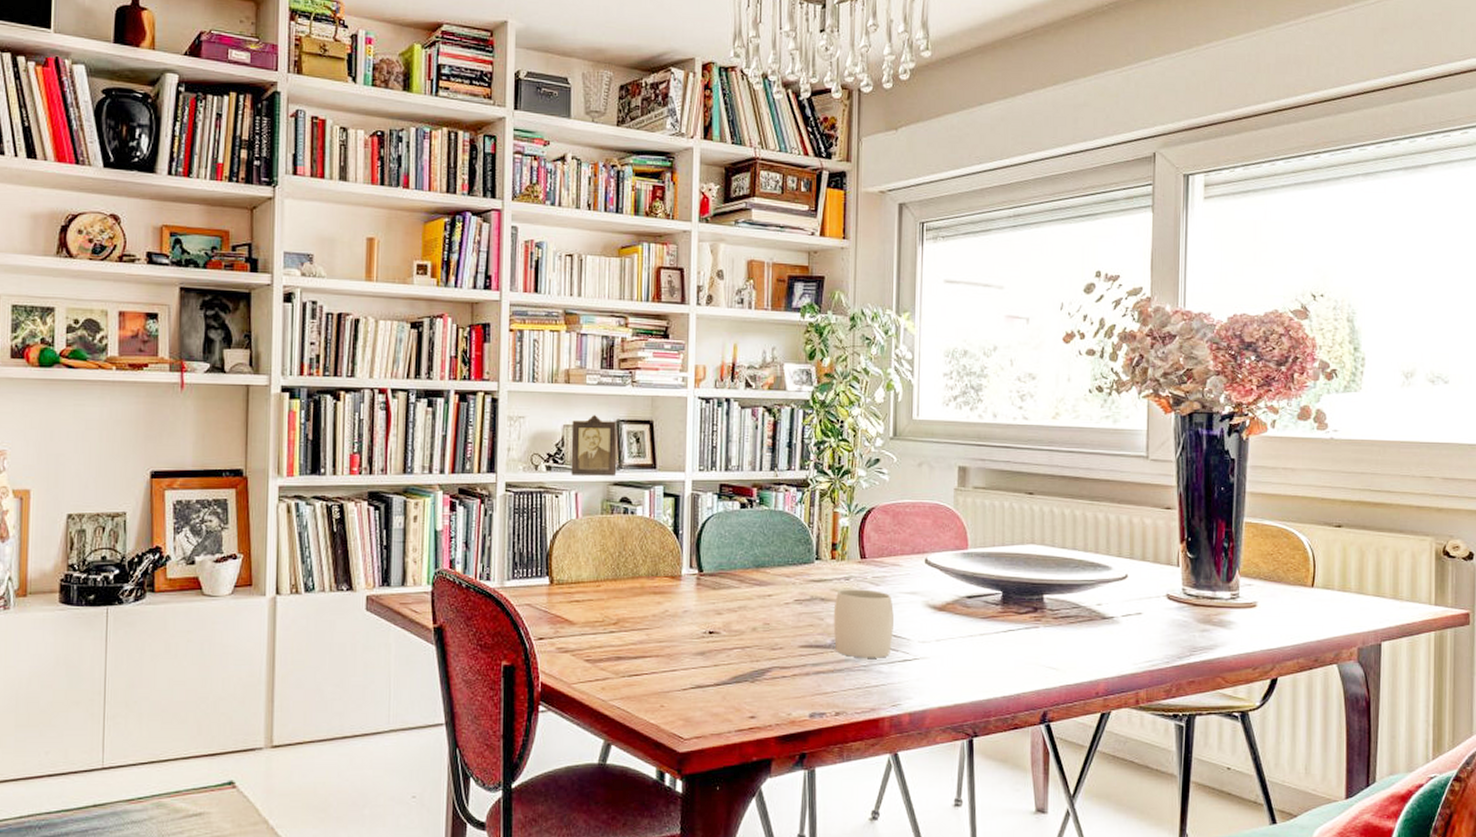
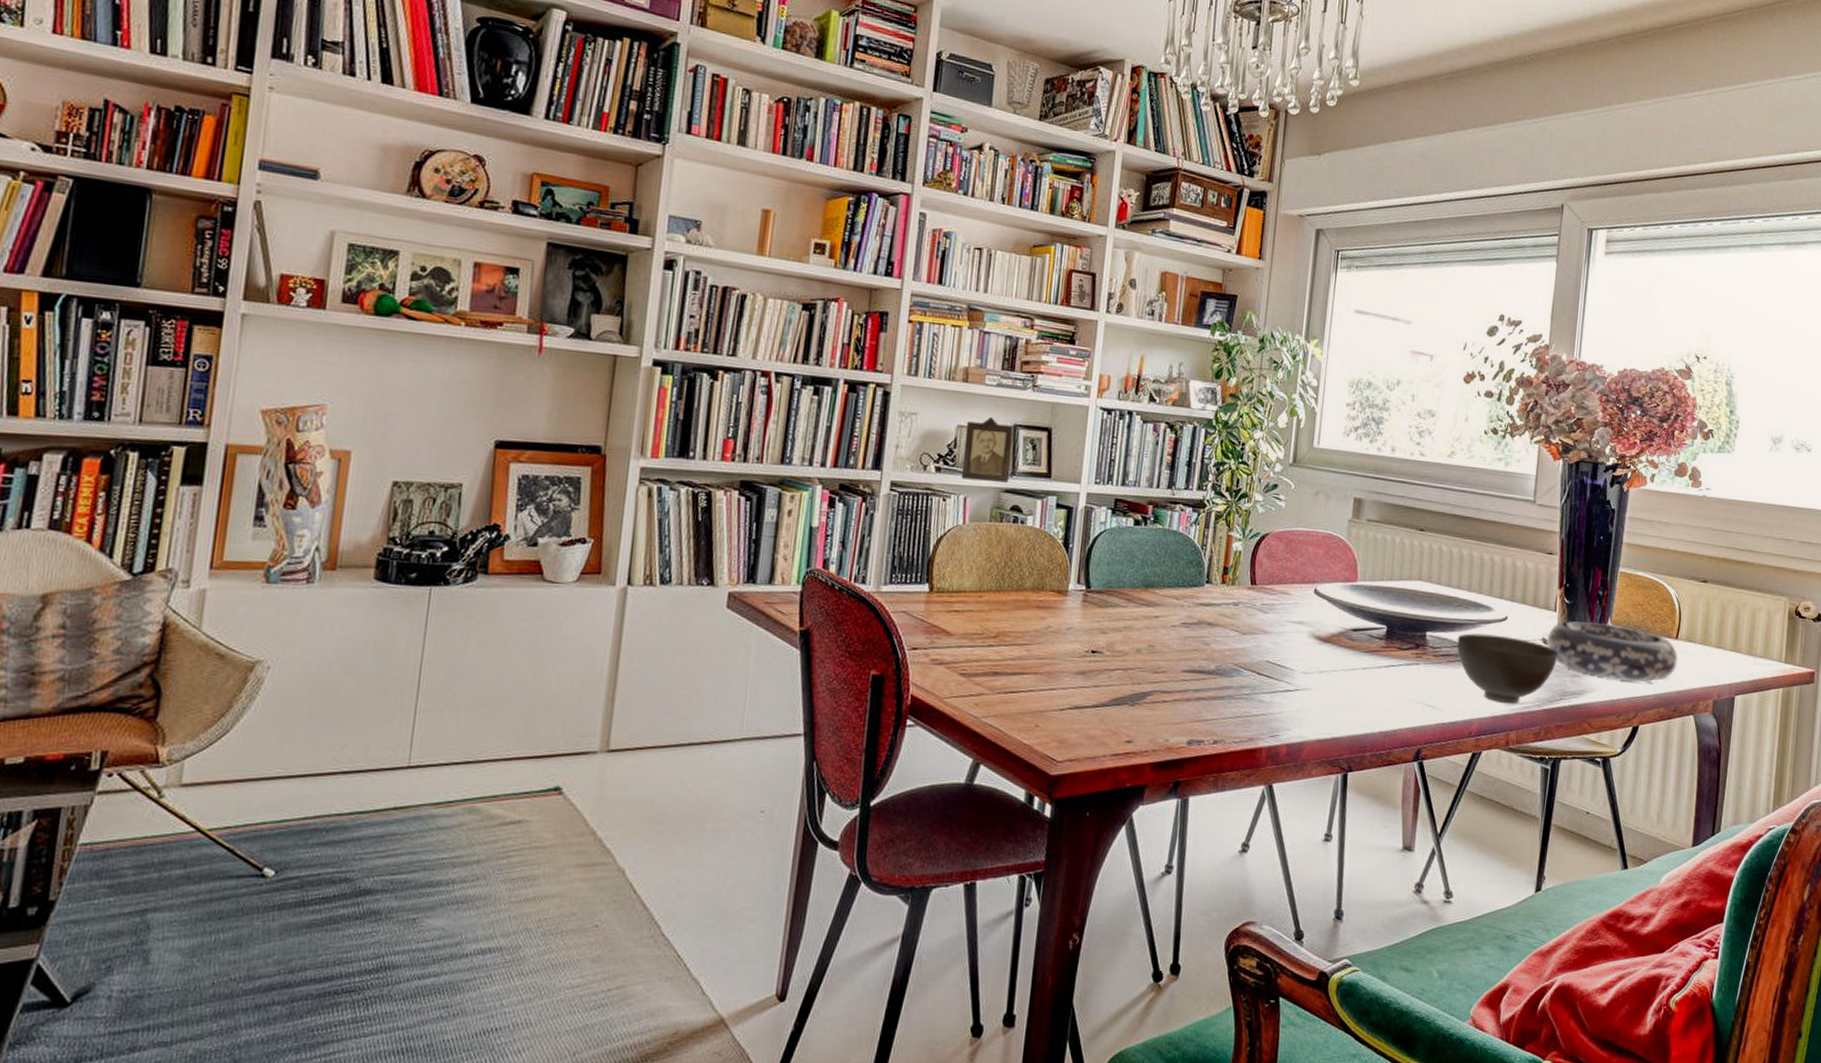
mug: present [833,589,894,658] -> none [1218,614,1280,687]
bowl: none [1076,593,1184,661] -> present [1457,633,1558,703]
decorative bowl: none [1171,575,1315,634] -> present [1546,621,1678,682]

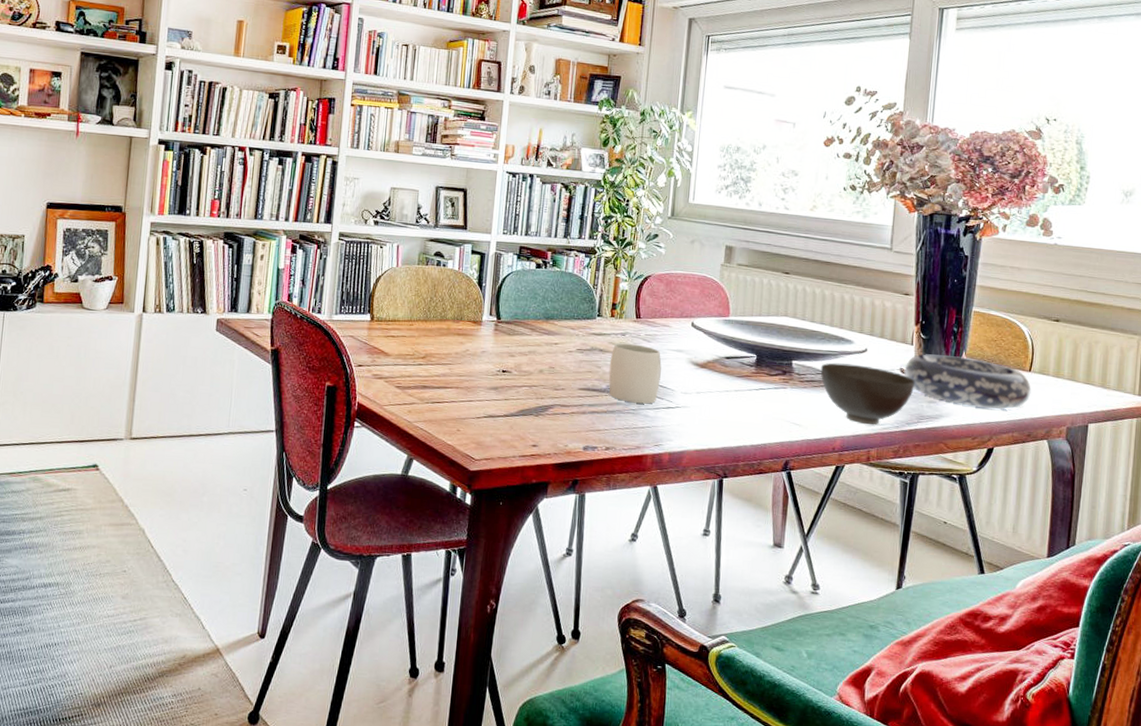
photo frame: present [961,417,1013,483] -> none [394,181,436,233]
mug: none [1218,614,1280,687] -> present [608,343,662,404]

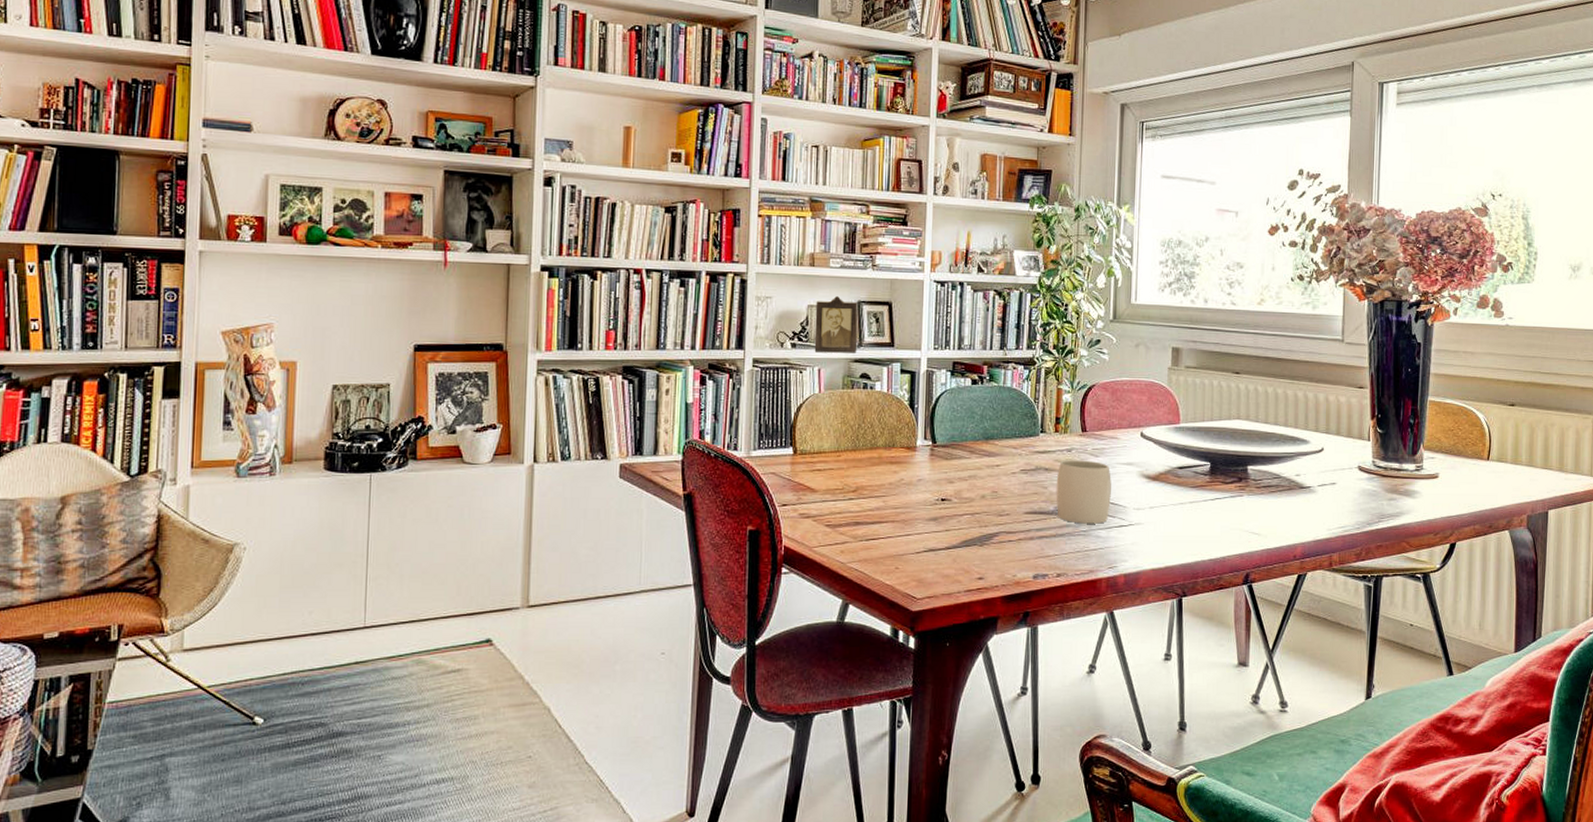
photo frame: none [394,181,436,233] -> present [814,296,858,353]
bowl: present [820,362,915,425] -> none [1277,465,1373,527]
decorative bowl: present [904,354,1031,409] -> none [1362,449,1491,502]

